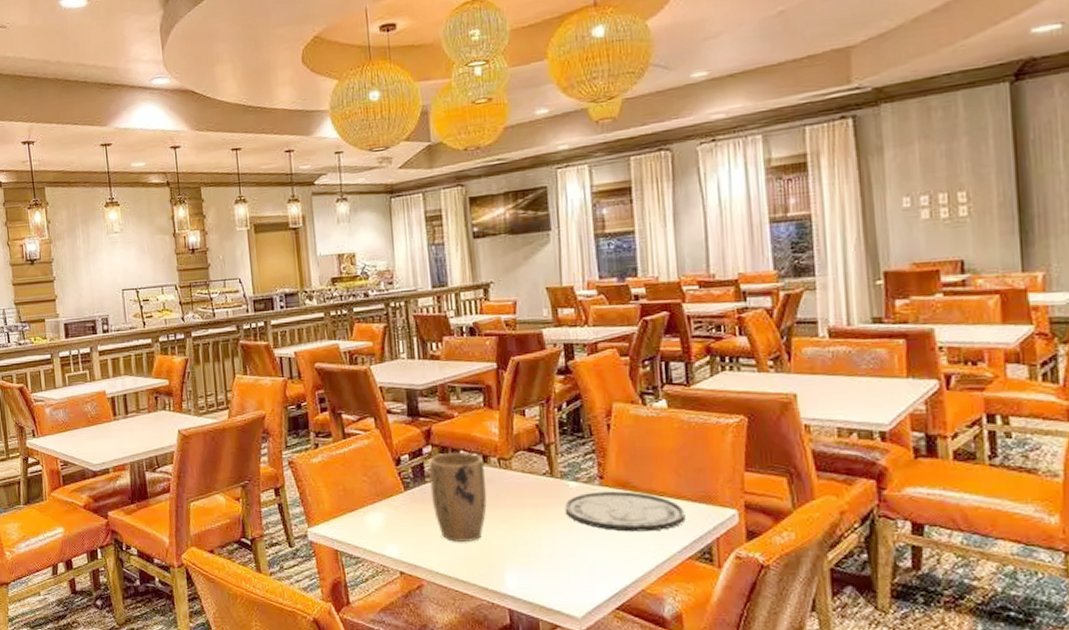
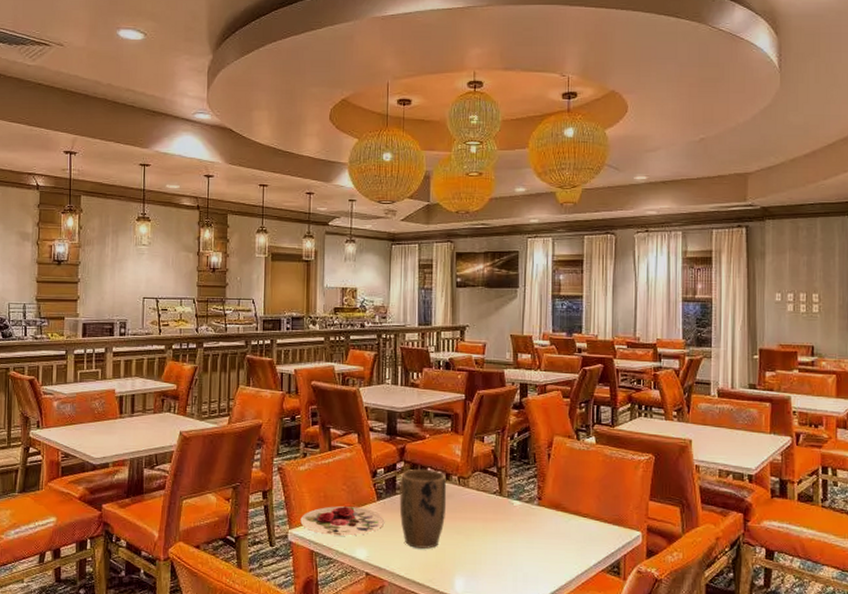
plate: none [319,499,416,532] -> present [300,506,385,536]
plate: present [564,491,686,532] -> none [508,510,602,547]

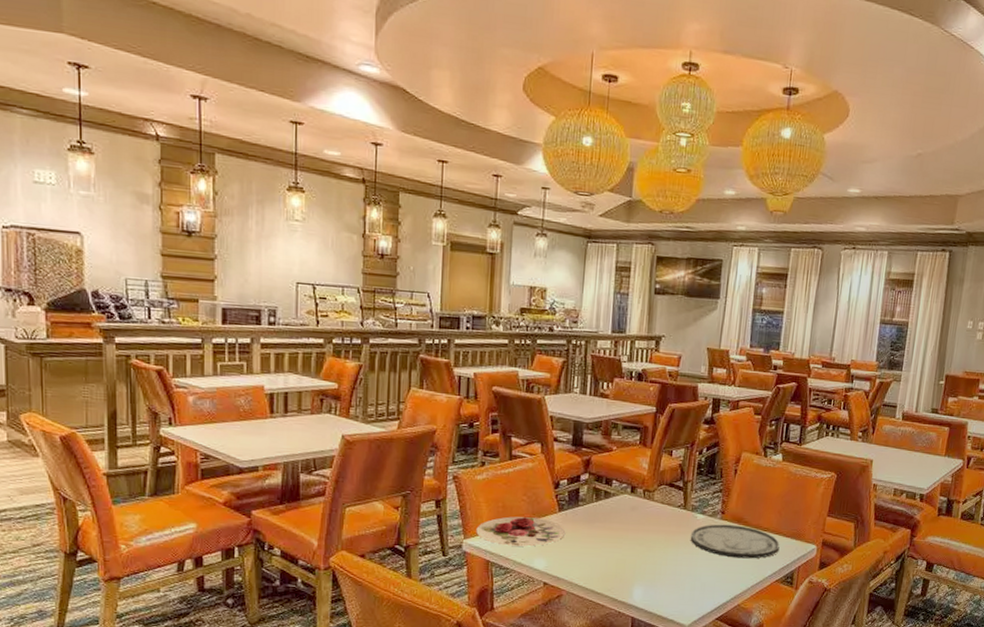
plant pot: present [399,469,447,549] -> none [581,481,631,559]
plate: none [508,510,602,547] -> present [690,524,780,559]

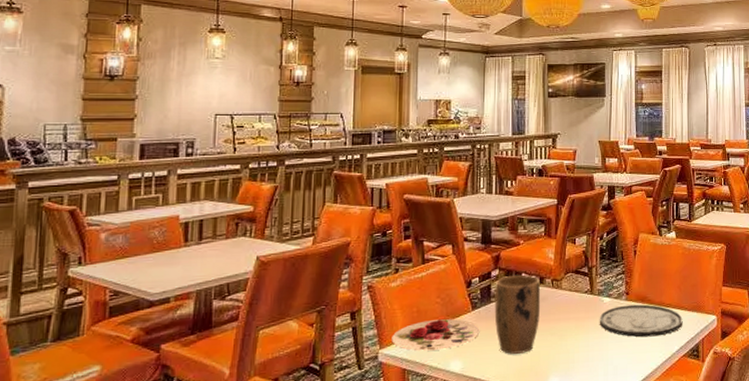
plant pot: none [581,481,631,559] -> present [494,275,541,354]

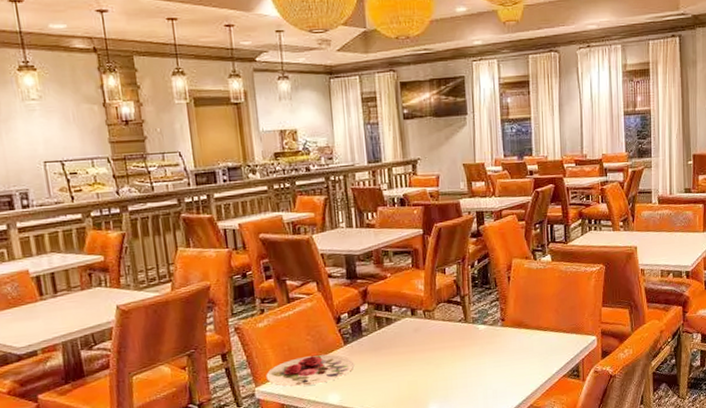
plant pot: present [494,275,541,354] -> none [365,308,415,385]
plate: present [599,304,683,337] -> none [475,329,562,361]

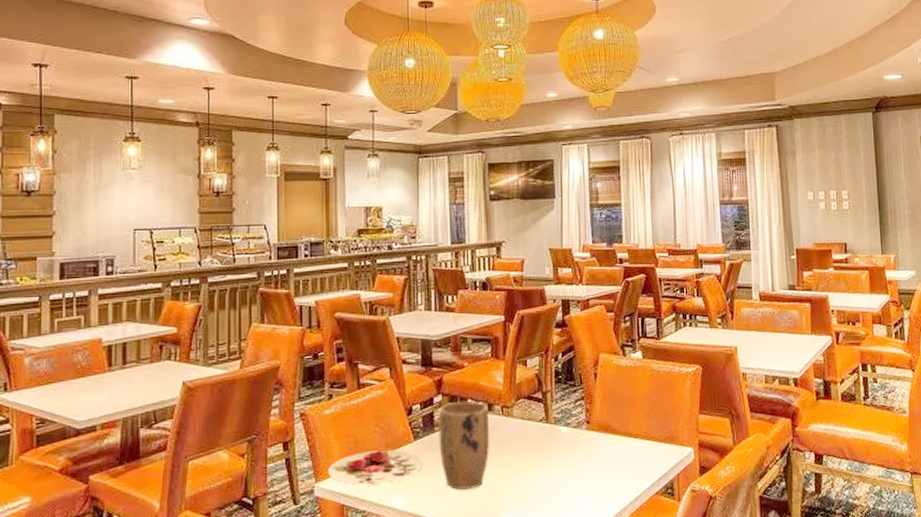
plant pot: none [365,308,415,385] -> present [438,401,490,490]

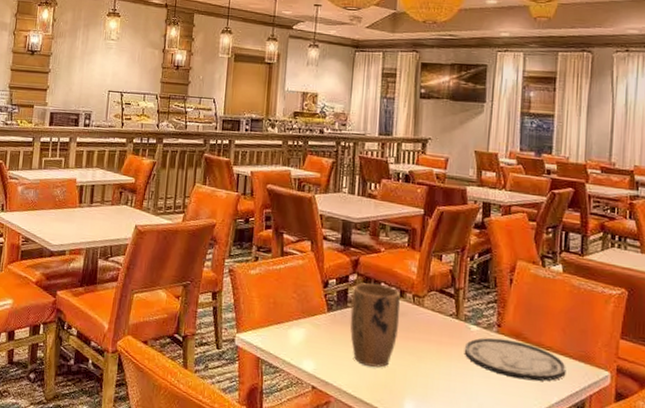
plate: present [328,450,424,485] -> none [248,313,335,347]
plate: none [556,434,654,472] -> present [464,337,566,381]

